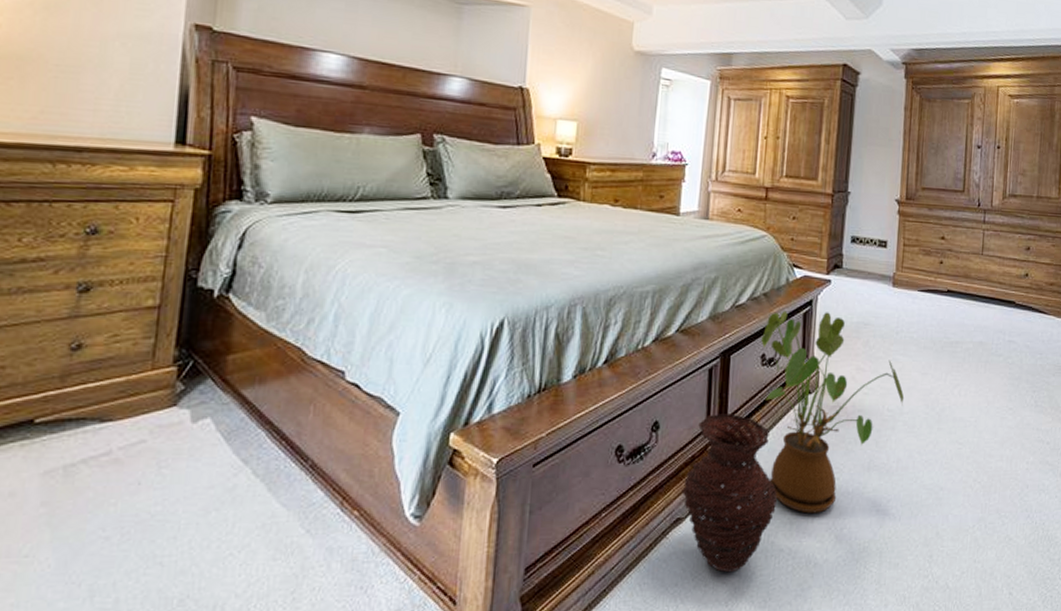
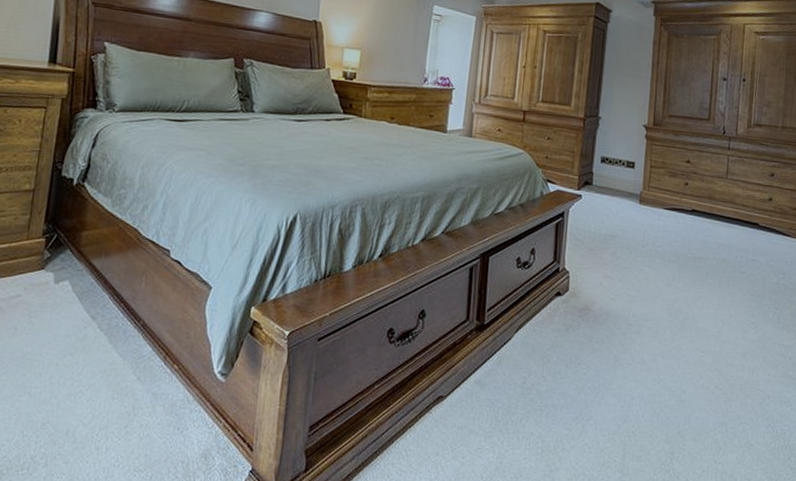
woven vase: present [681,414,778,573] -> none [444,307,530,449]
house plant: present [761,310,905,514] -> none [517,220,649,403]

